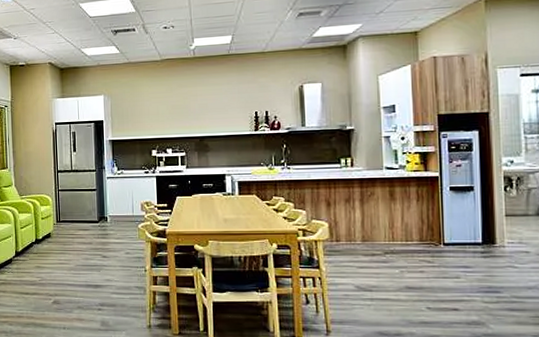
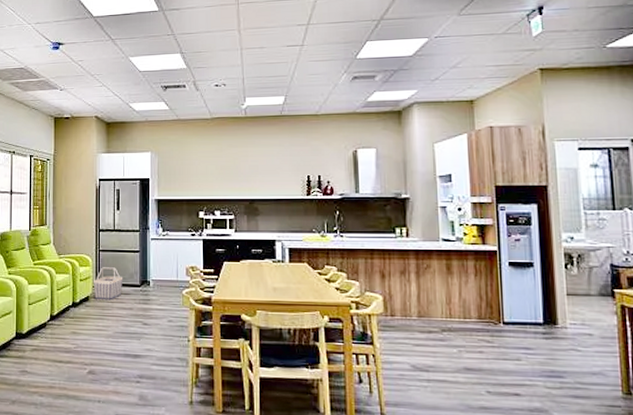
basket: none [55,205,82,236] -> present [94,267,123,301]

